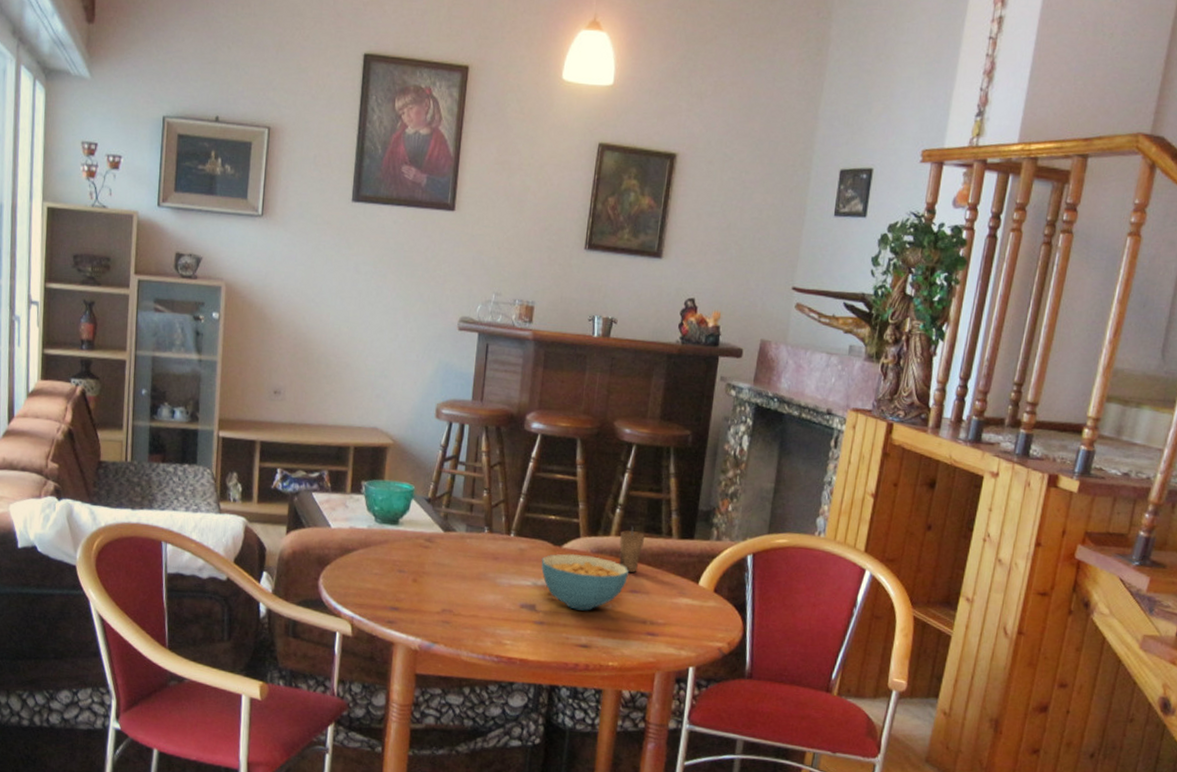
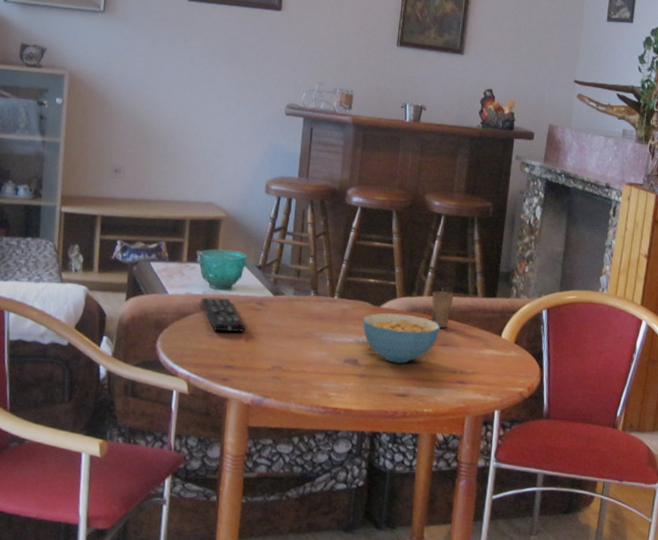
remote control: none [364,532,413,572] -> present [200,297,245,333]

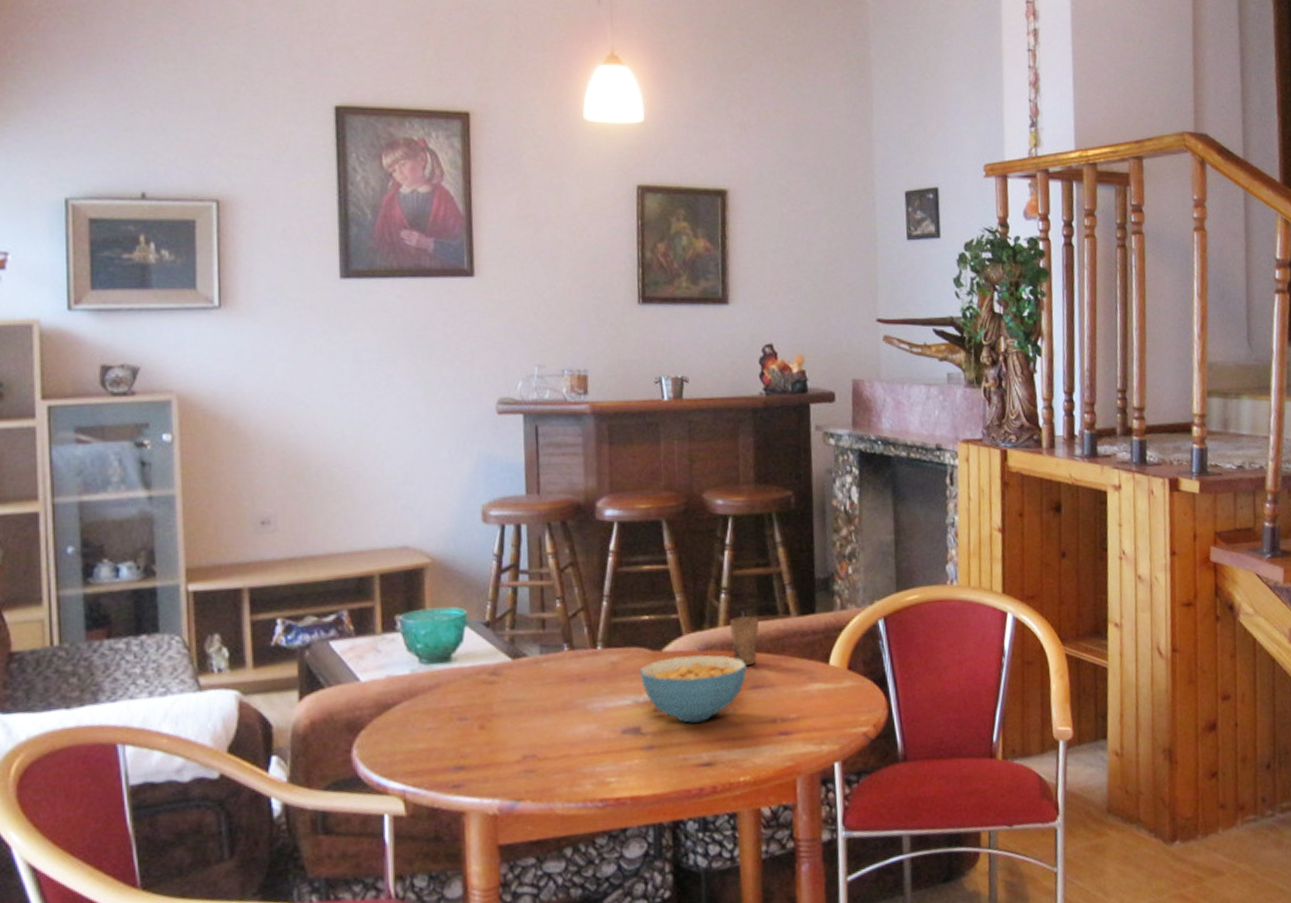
remote control: present [200,297,245,333] -> none [408,674,478,722]

